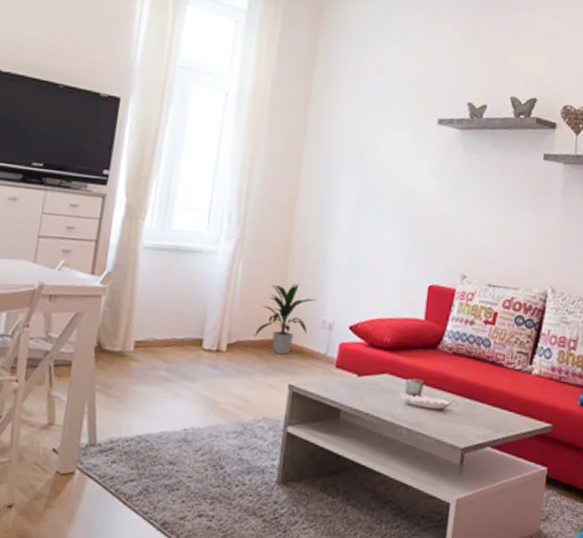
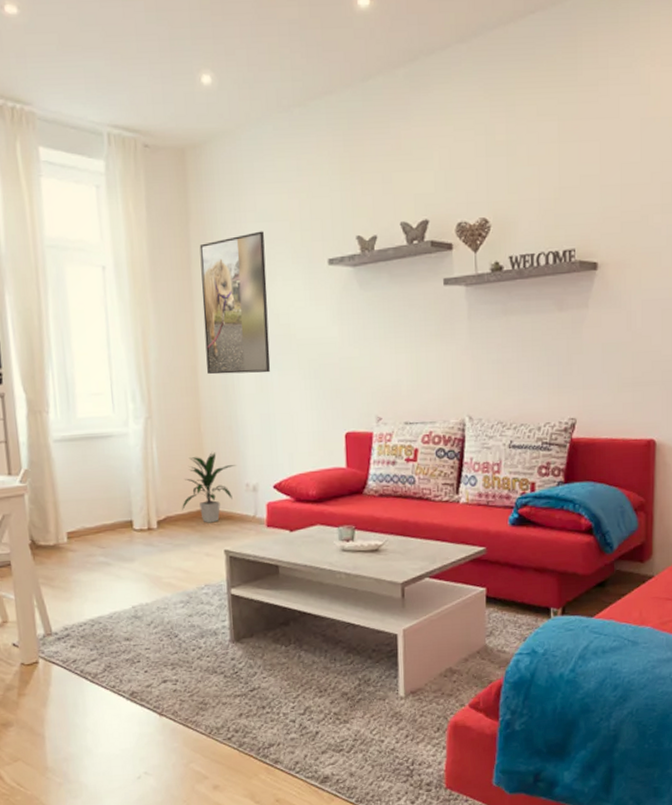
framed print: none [306,84,382,216] -> present [199,231,271,375]

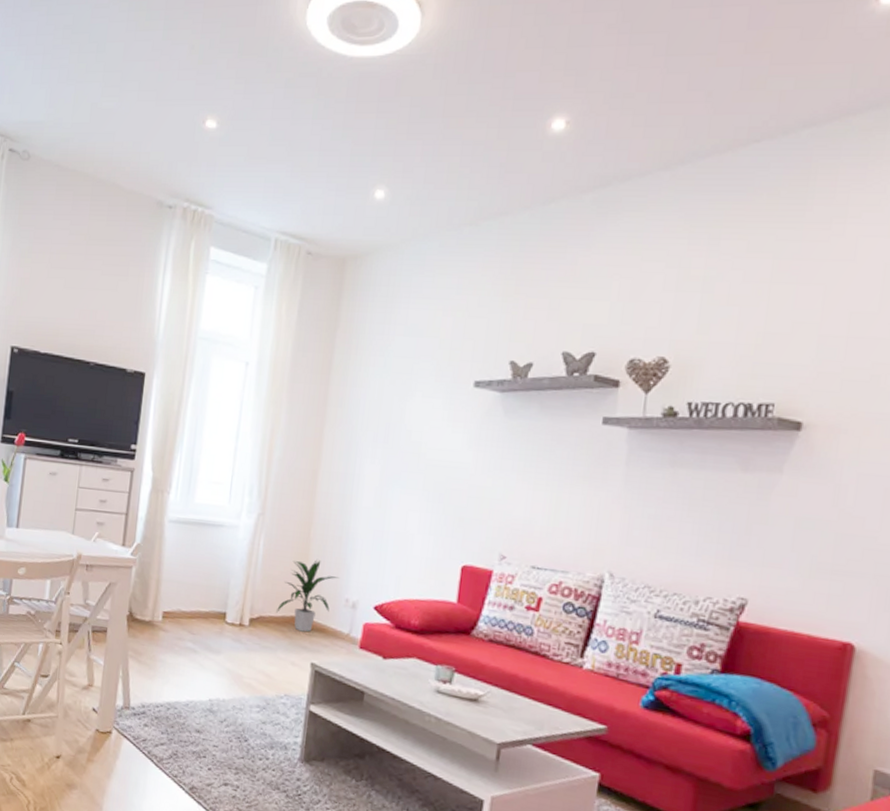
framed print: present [199,231,271,375] -> none [328,345,411,489]

